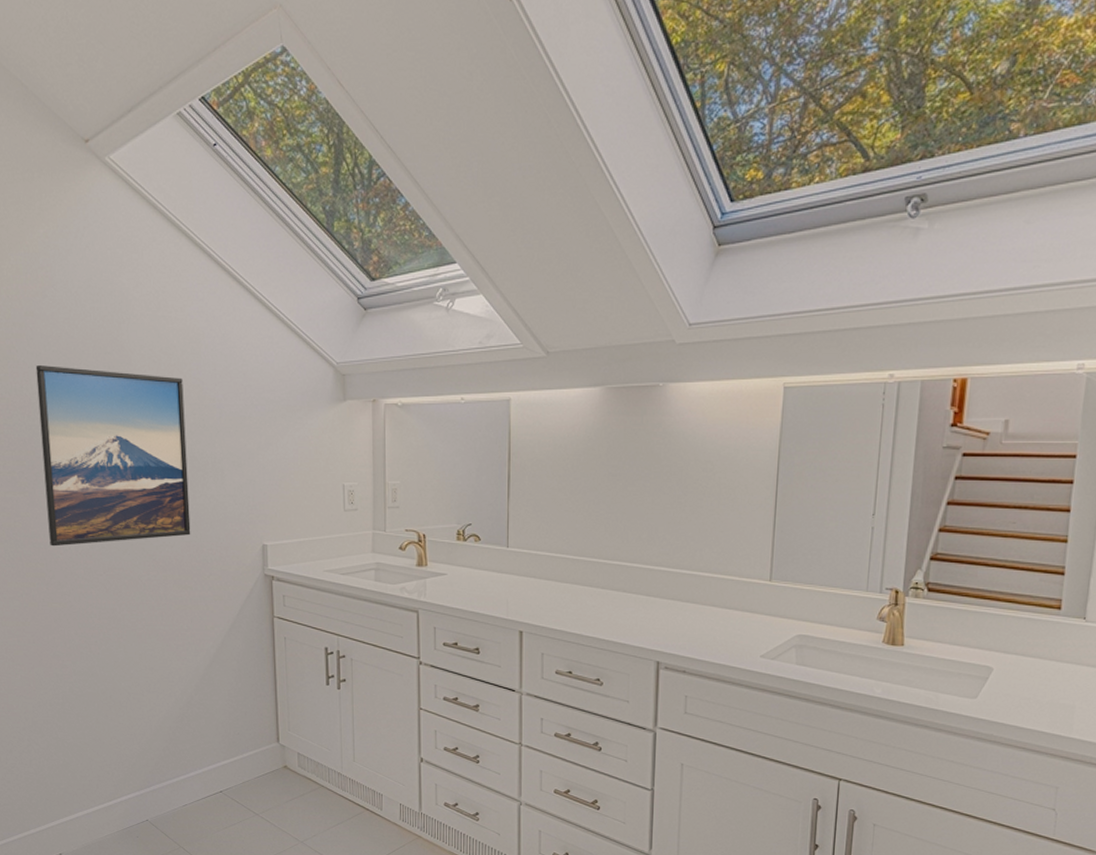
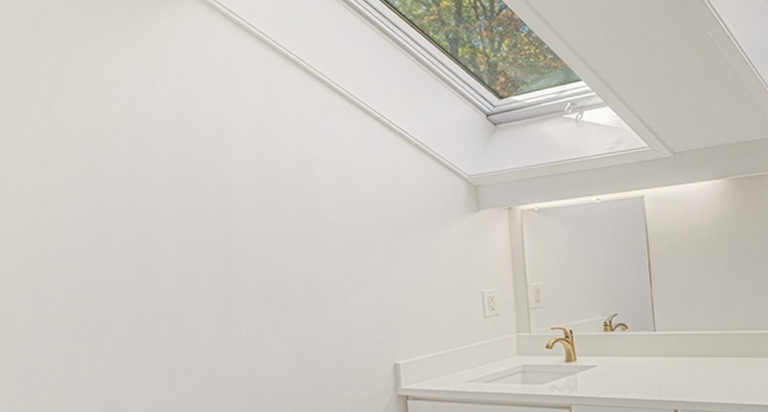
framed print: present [35,365,191,547] -> none [104,202,307,403]

